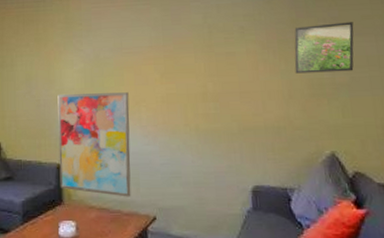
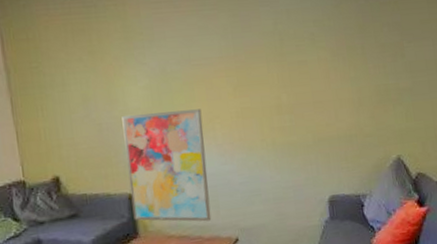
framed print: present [294,22,354,74] -> none [361,26,415,81]

